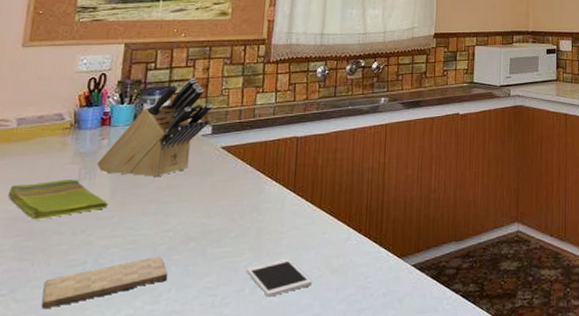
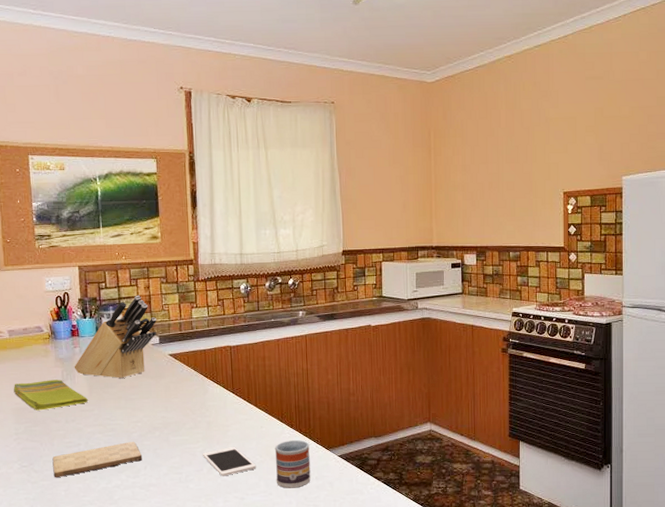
cup: none [335,247,379,309] -> present [274,439,311,488]

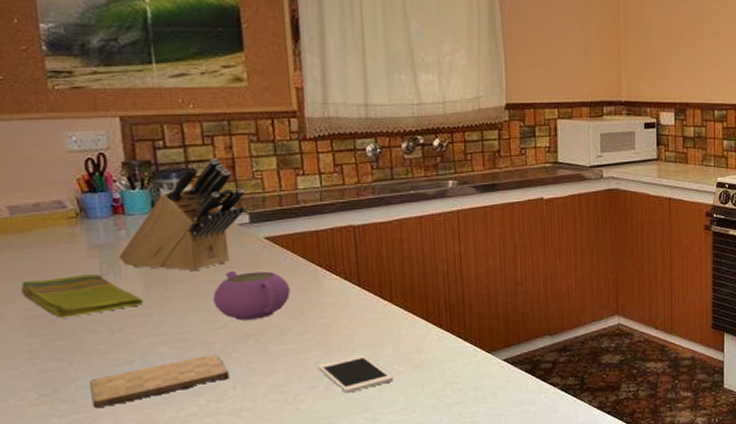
teapot: none [133,378,185,417] -> present [212,270,291,320]
cup: present [274,439,311,488] -> none [418,342,467,403]

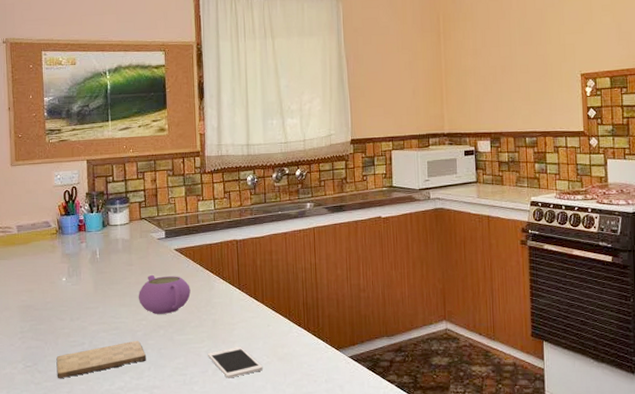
dish towel: present [20,274,143,318] -> none [20,276,93,308]
knife block: present [118,158,246,272] -> none [80,188,163,275]

